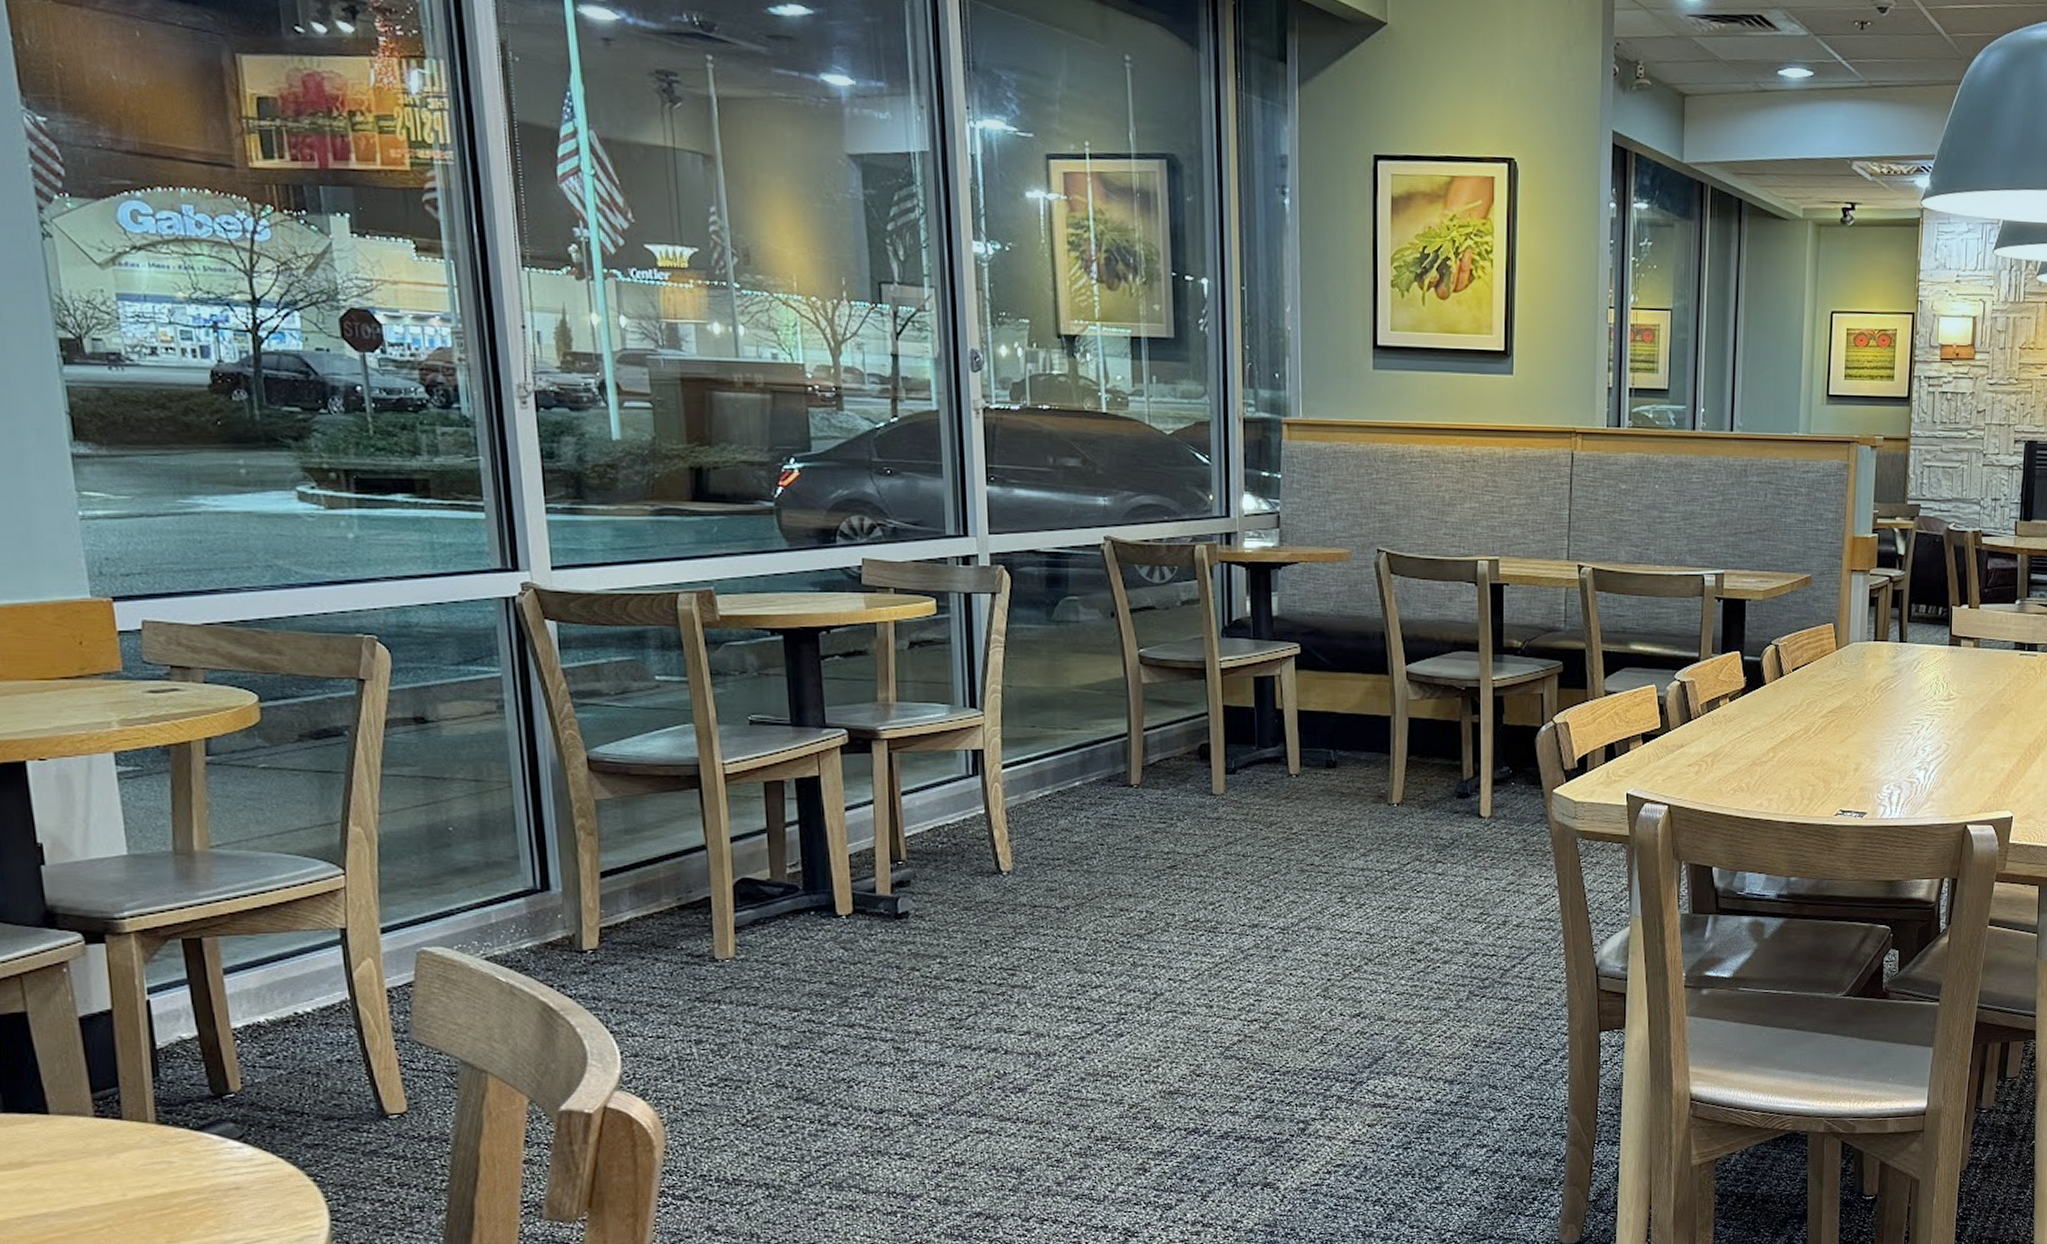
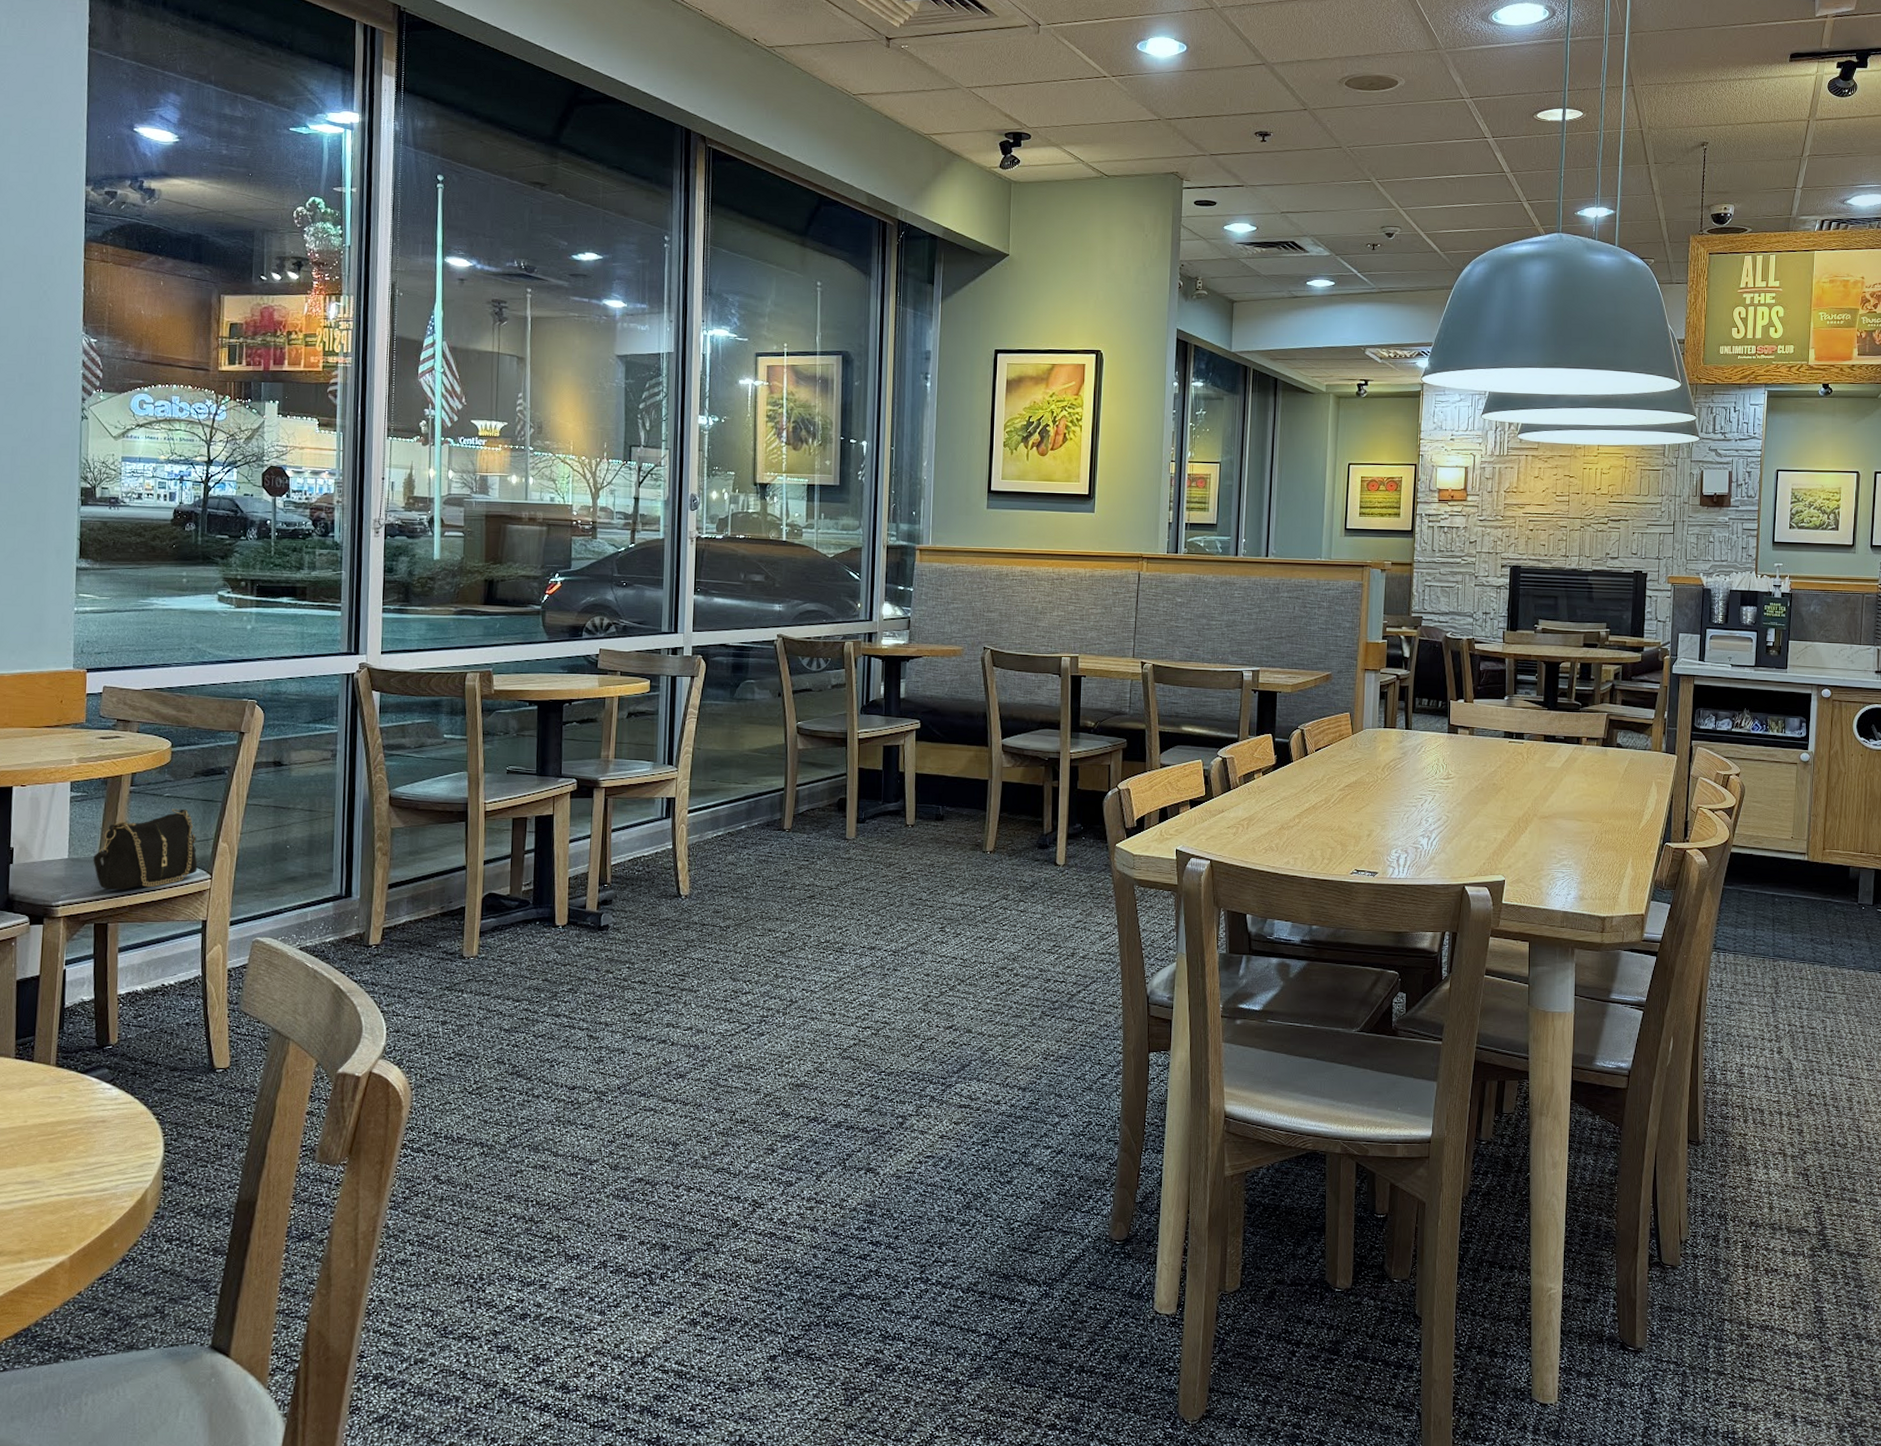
handbag: none [165,784,323,894] -> present [93,808,198,890]

